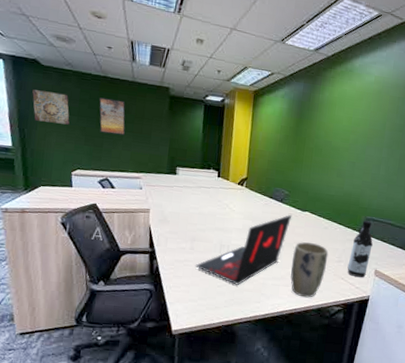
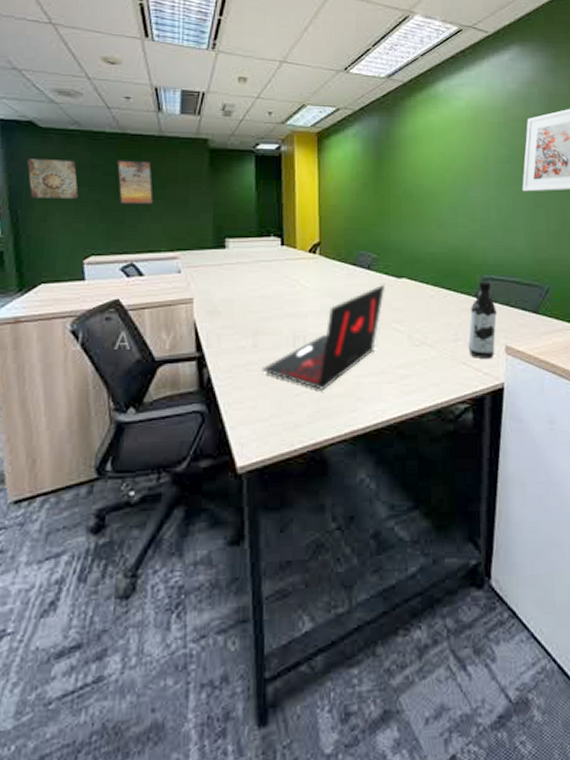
plant pot: present [290,242,329,298] -> none [392,319,441,396]

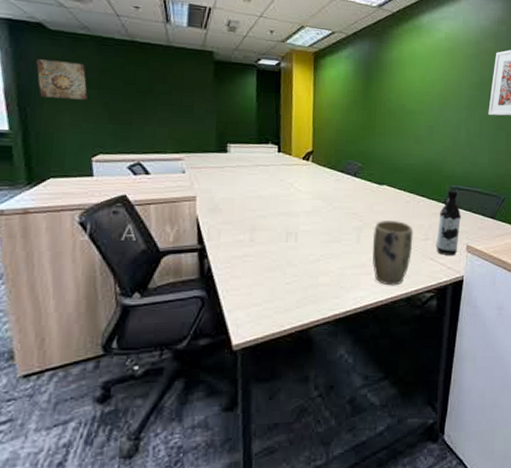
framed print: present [117,160,154,205] -> none [125,66,161,110]
laptop: present [261,284,386,390] -> none [256,189,369,280]
plant pot: none [392,319,441,396] -> present [372,221,413,286]

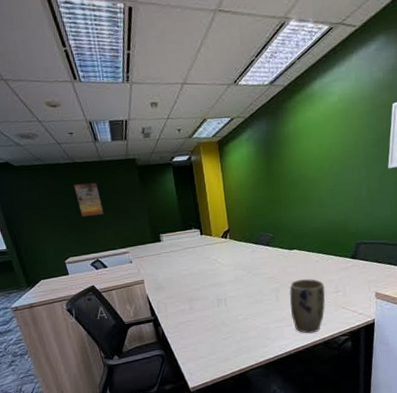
wall art: present [36,59,88,100] -> none [12,188,52,220]
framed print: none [125,66,161,110] -> present [73,182,104,218]
water bottle: present [436,190,461,255] -> none [346,245,368,303]

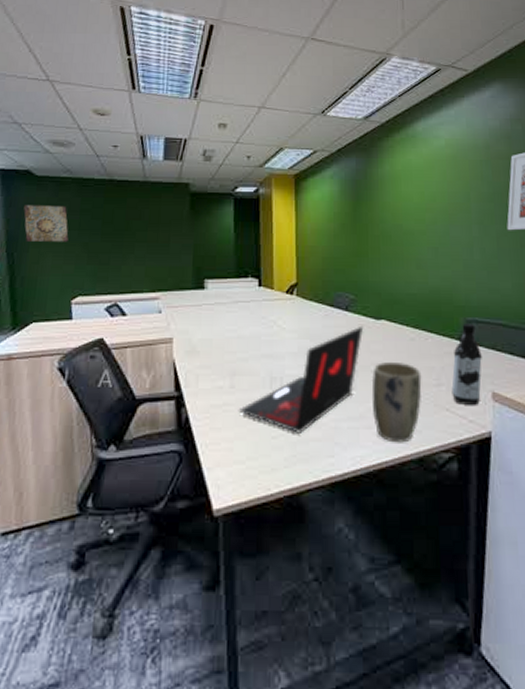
wall art: none [12,188,52,220] -> present [24,205,69,242]
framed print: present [73,182,104,218] -> none [104,205,137,247]
laptop: none [197,255,282,335] -> present [238,325,364,433]
water bottle: none [346,245,368,303] -> present [451,324,482,405]

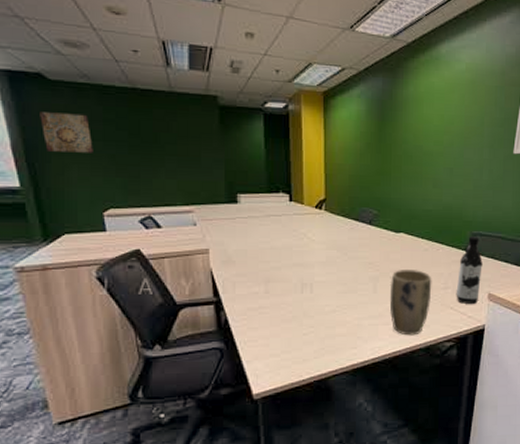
laptop: present [238,325,364,433] -> none [272,238,385,330]

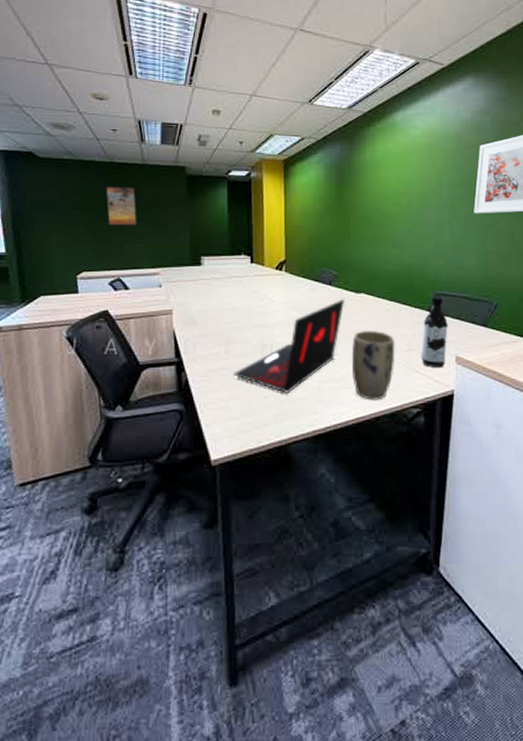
wall art: present [40,112,93,153] -> none [28,185,72,221]
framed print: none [129,115,166,160] -> present [105,186,137,226]
laptop: none [272,238,385,330] -> present [232,298,345,393]

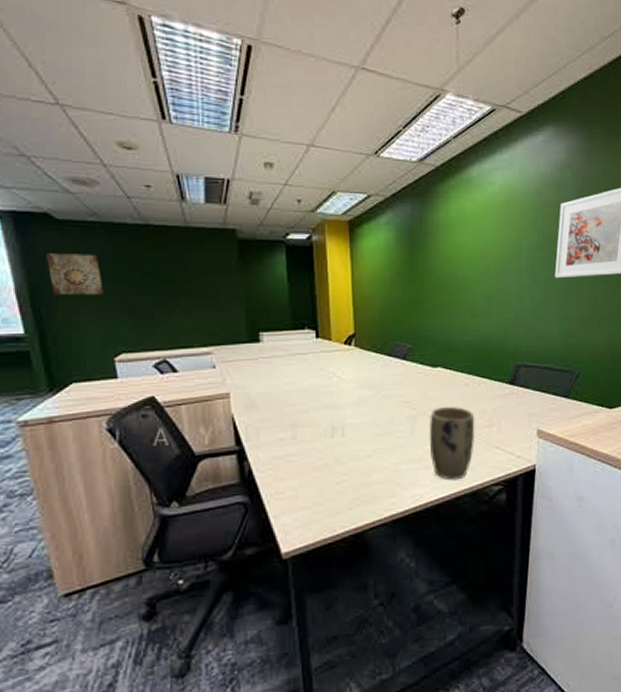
wall art: none [28,185,72,221] -> present [46,253,104,295]
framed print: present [105,186,137,226] -> none [142,253,182,299]
laptop: present [232,298,345,393] -> none [301,373,421,478]
water bottle: present [421,297,448,367] -> none [501,368,529,442]

